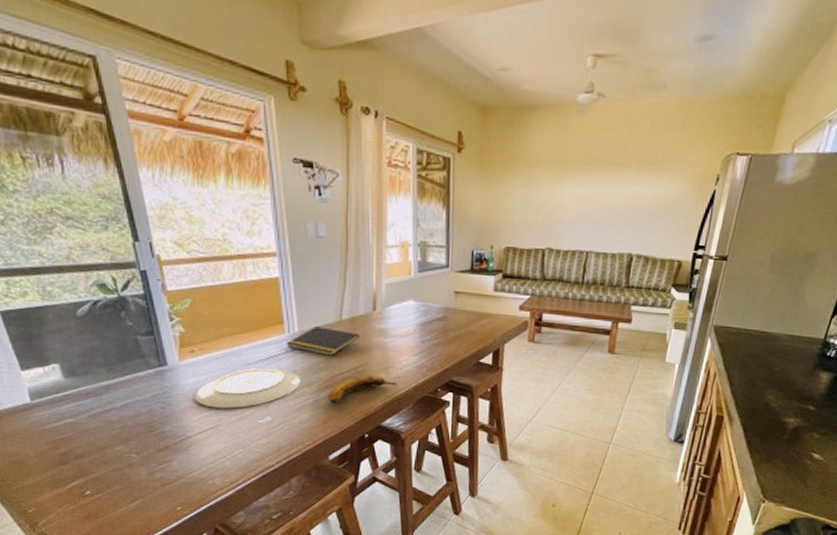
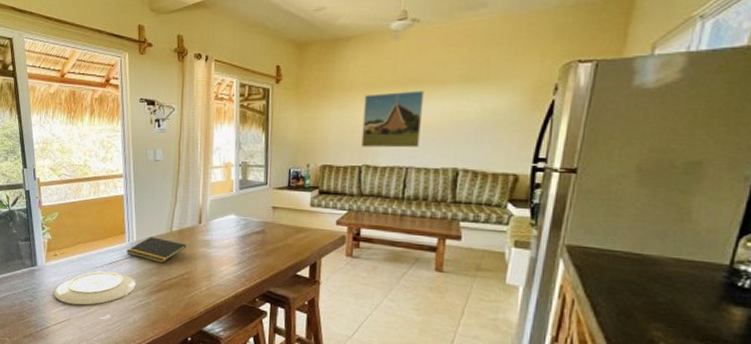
banana: present [327,375,398,404] -> none [157,282,219,307]
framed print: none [545,171,607,232] -> present [361,91,425,148]

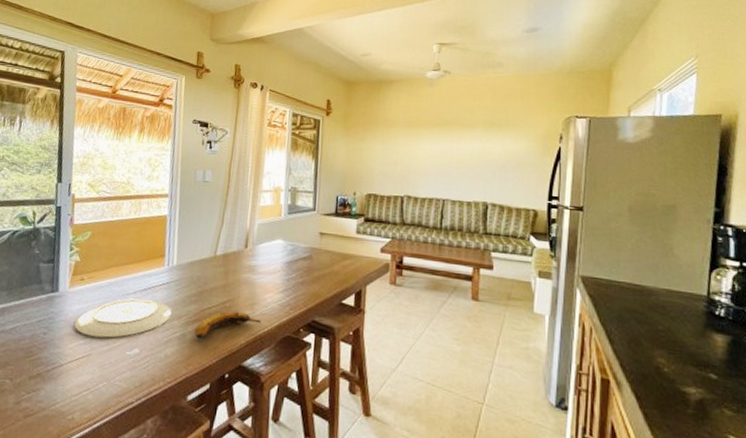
notepad: present [126,237,186,263] -> none [163,261,230,290]
banana: none [157,282,219,307] -> present [194,311,262,339]
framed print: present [361,91,425,148] -> none [403,131,456,182]

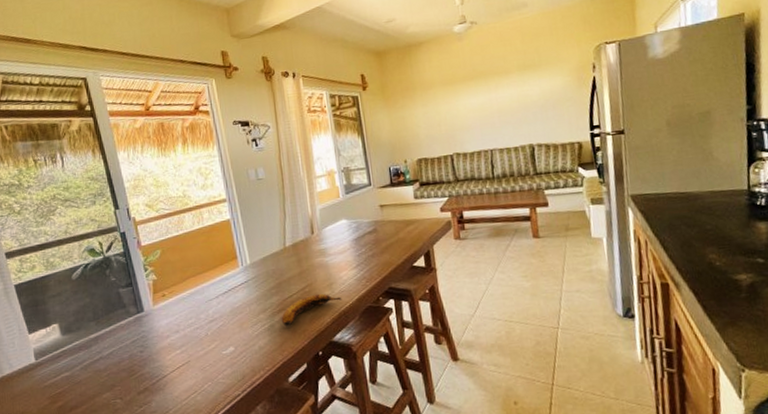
plate: present [74,298,172,338] -> none [167,300,257,345]

